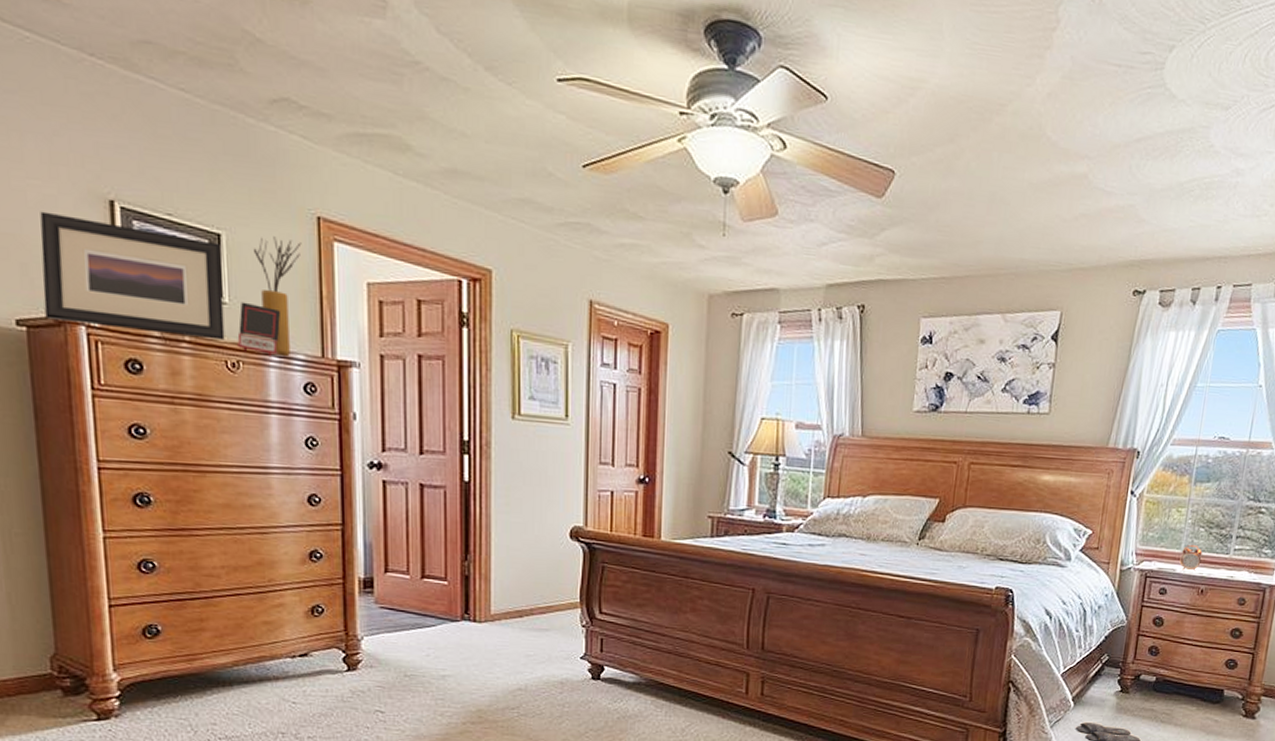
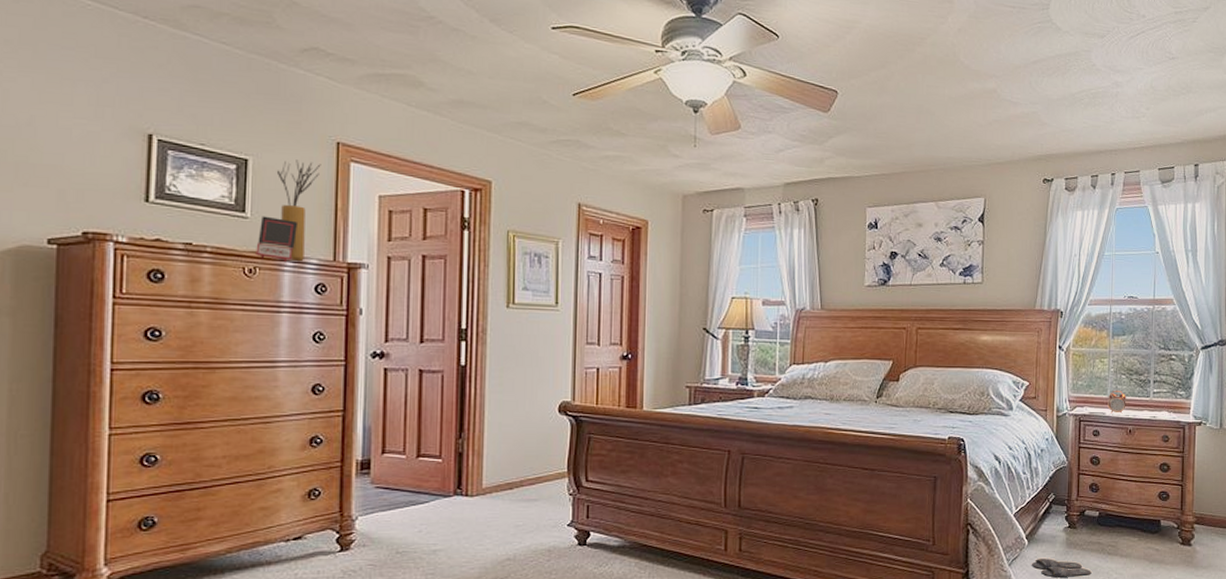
picture frame: present [40,211,225,340] -> none [76,145,247,250]

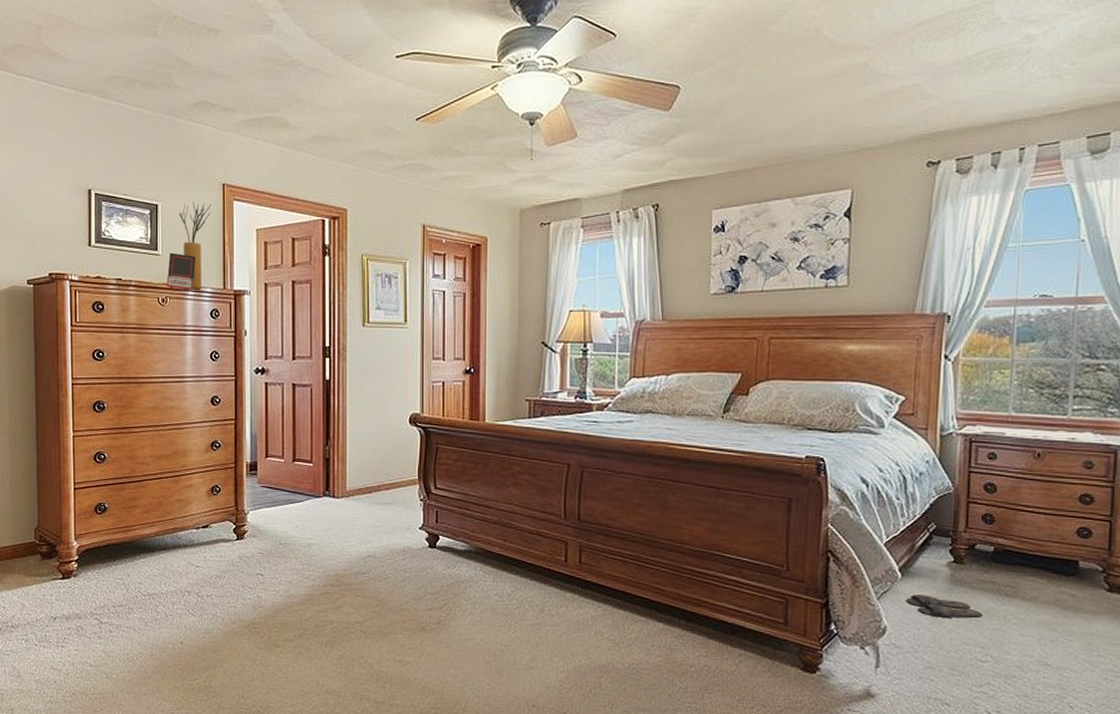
alarm clock: present [1108,391,1126,415] -> none [1008,407,1035,436]

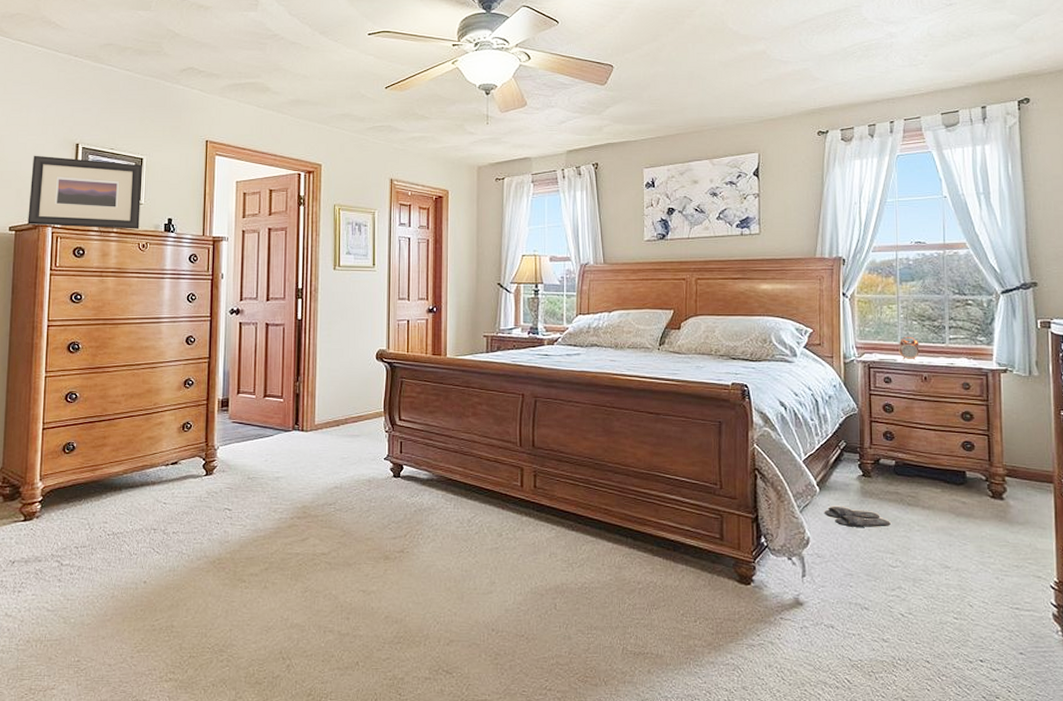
picture frame: none [45,202,158,282] -> present [27,155,142,229]
jewelry box: present [165,252,197,292] -> none [146,202,178,239]
vase: present [178,202,212,291] -> none [162,156,195,238]
alarm clock: none [1008,407,1035,436] -> present [899,337,920,362]

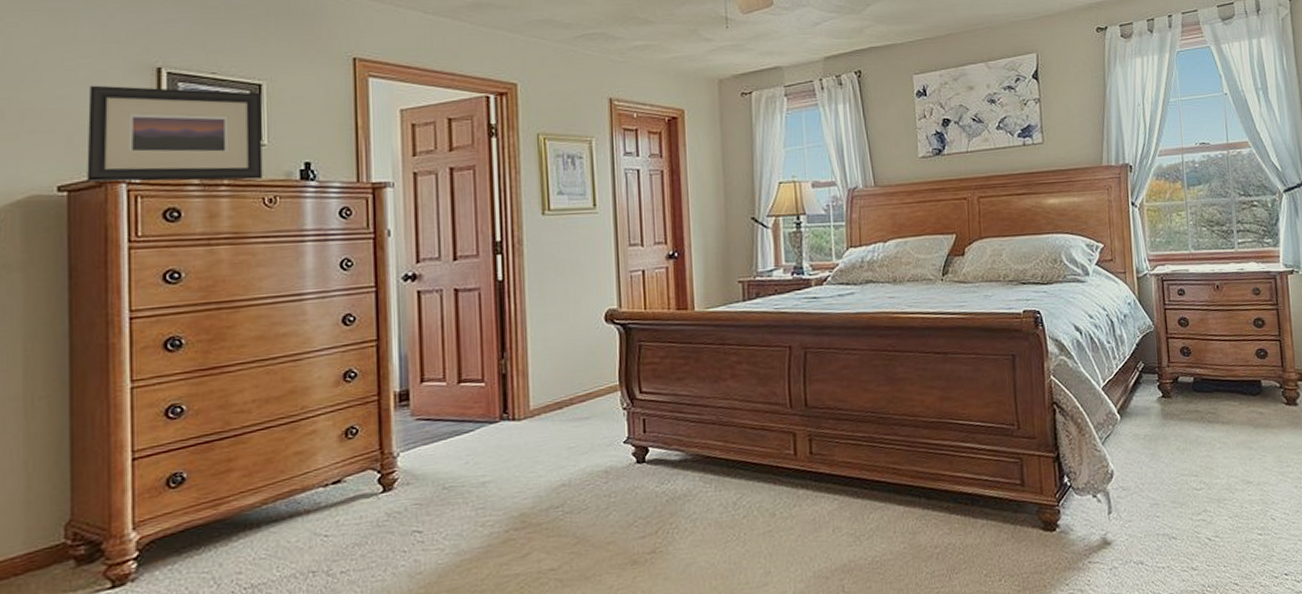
slippers: present [825,507,891,527] -> none [1127,432,1193,453]
alarm clock: present [899,337,920,362] -> none [1190,244,1211,270]

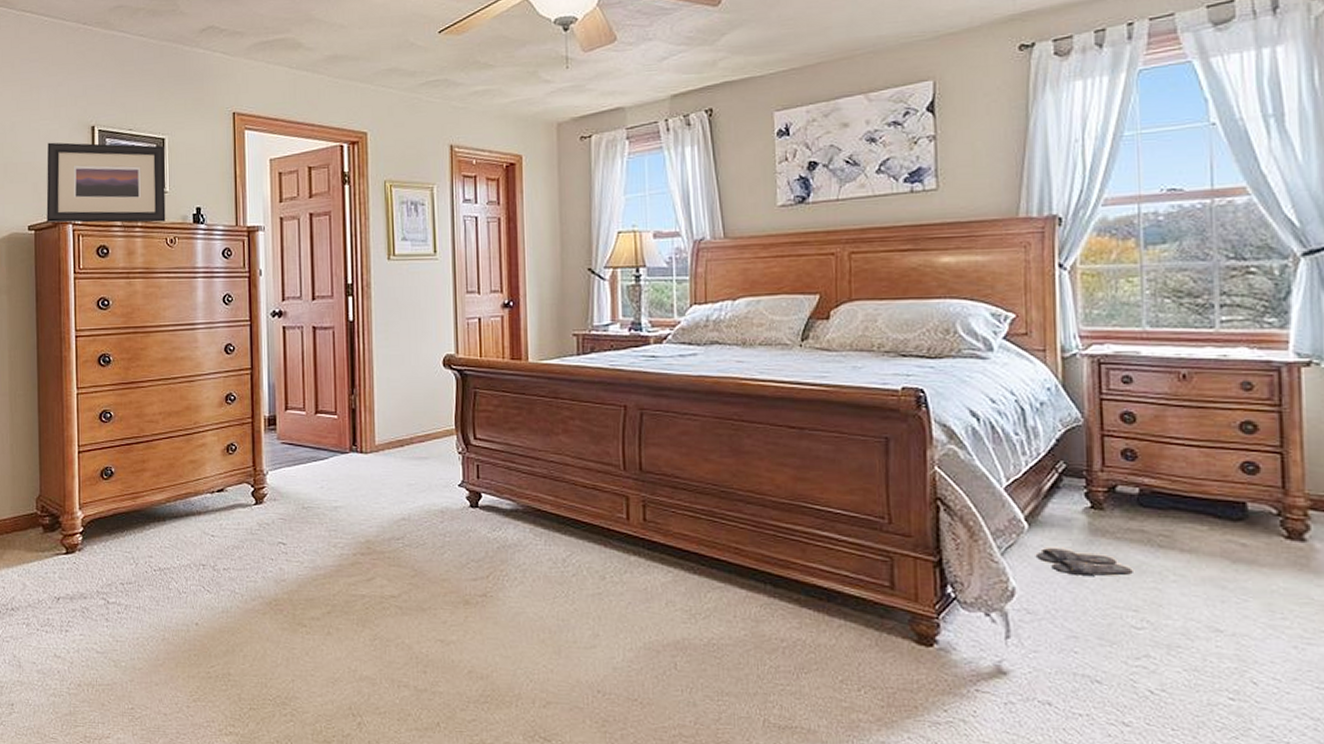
slippers: none [1127,432,1193,453] -> present [1037,548,1133,576]

